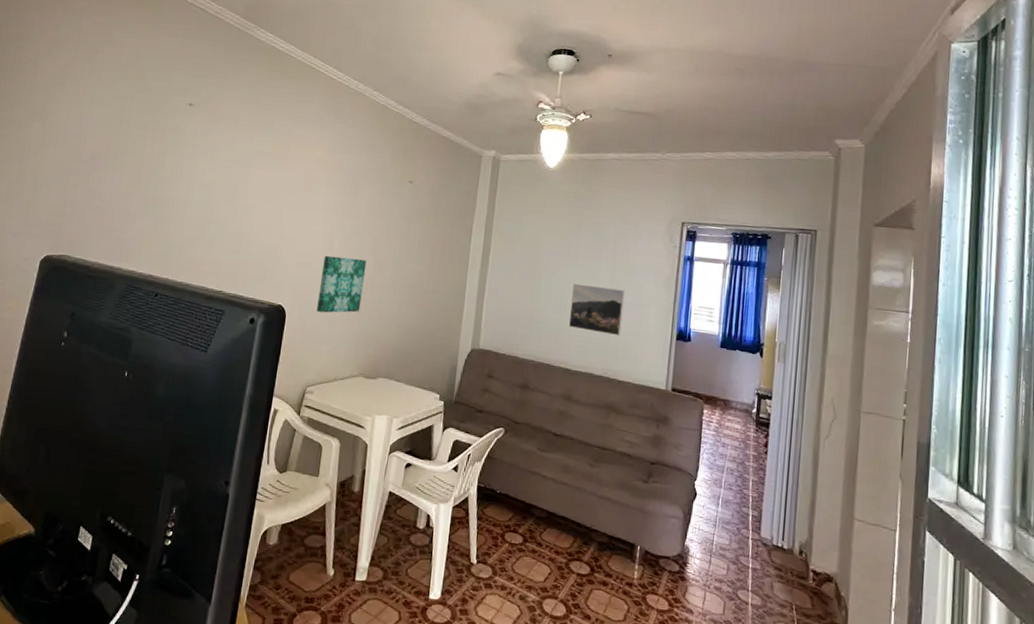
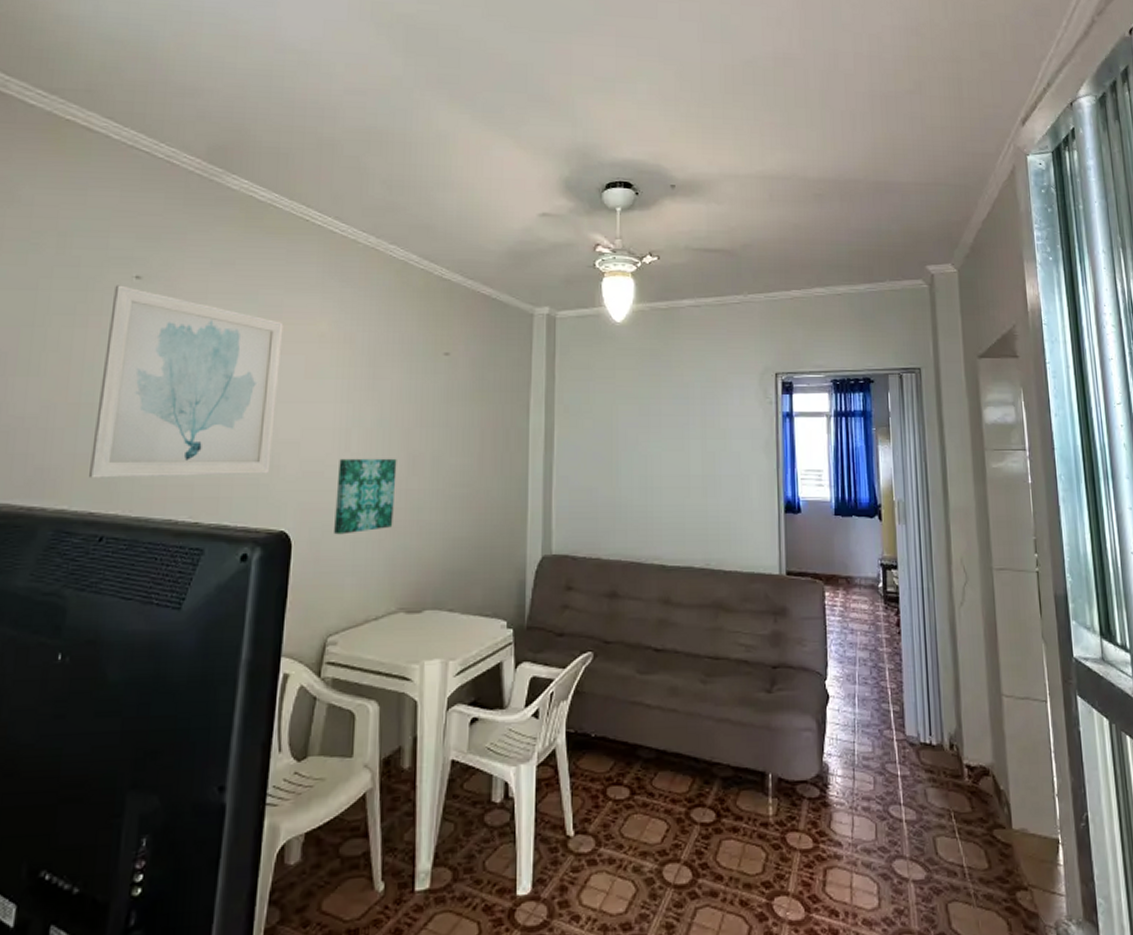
wall art: none [151,109,291,261] -> present [89,285,284,478]
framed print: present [568,283,625,336] -> none [658,459,721,517]

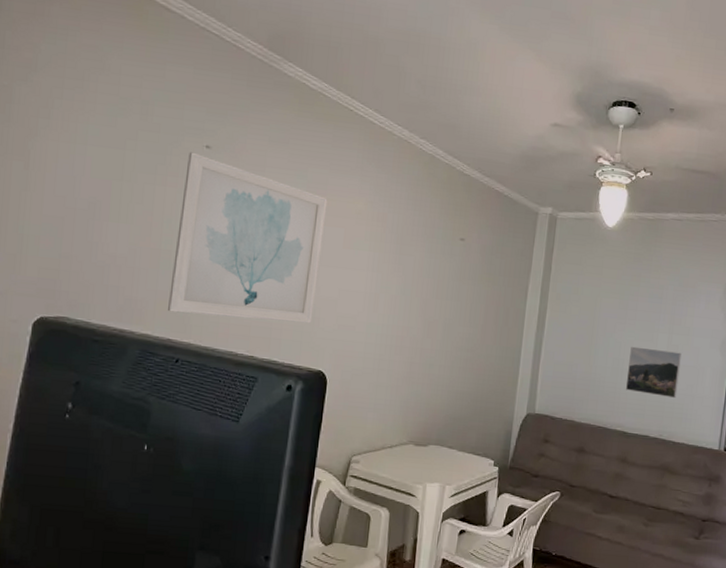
wall art: present [334,458,397,535] -> none [361,317,415,379]
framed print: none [658,459,721,517] -> present [625,346,682,399]

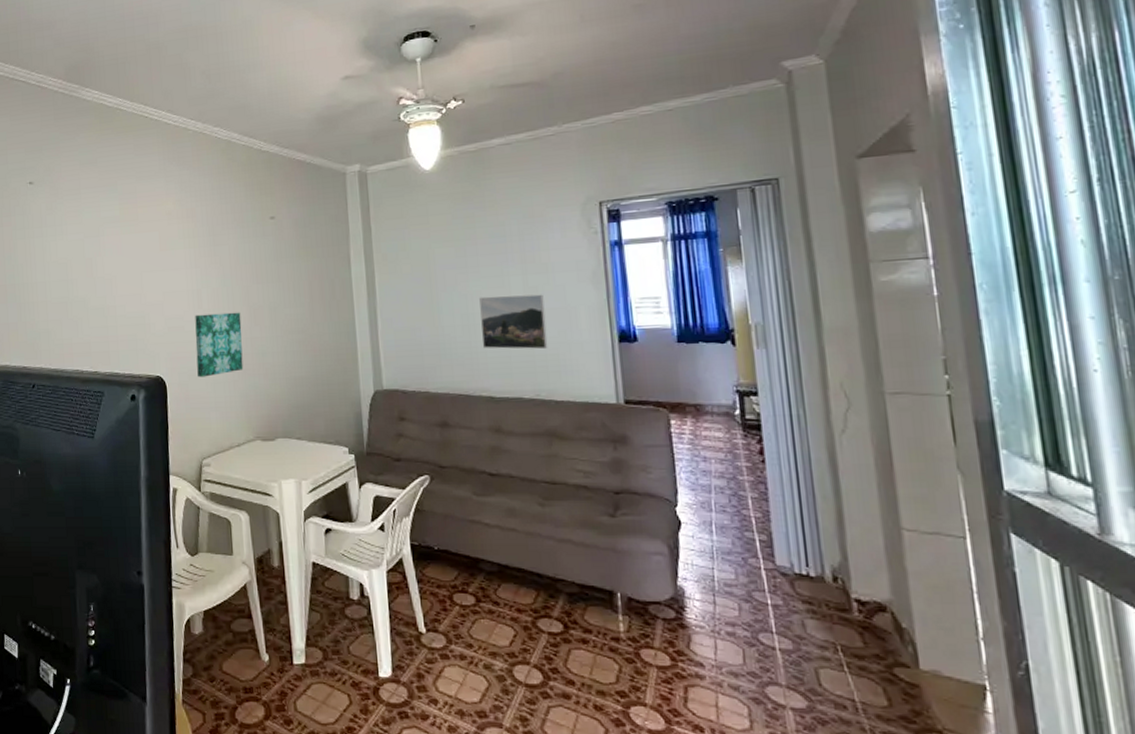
wall art: present [168,152,328,324] -> none [16,190,144,341]
wall art: none [361,317,415,379] -> present [195,312,244,378]

